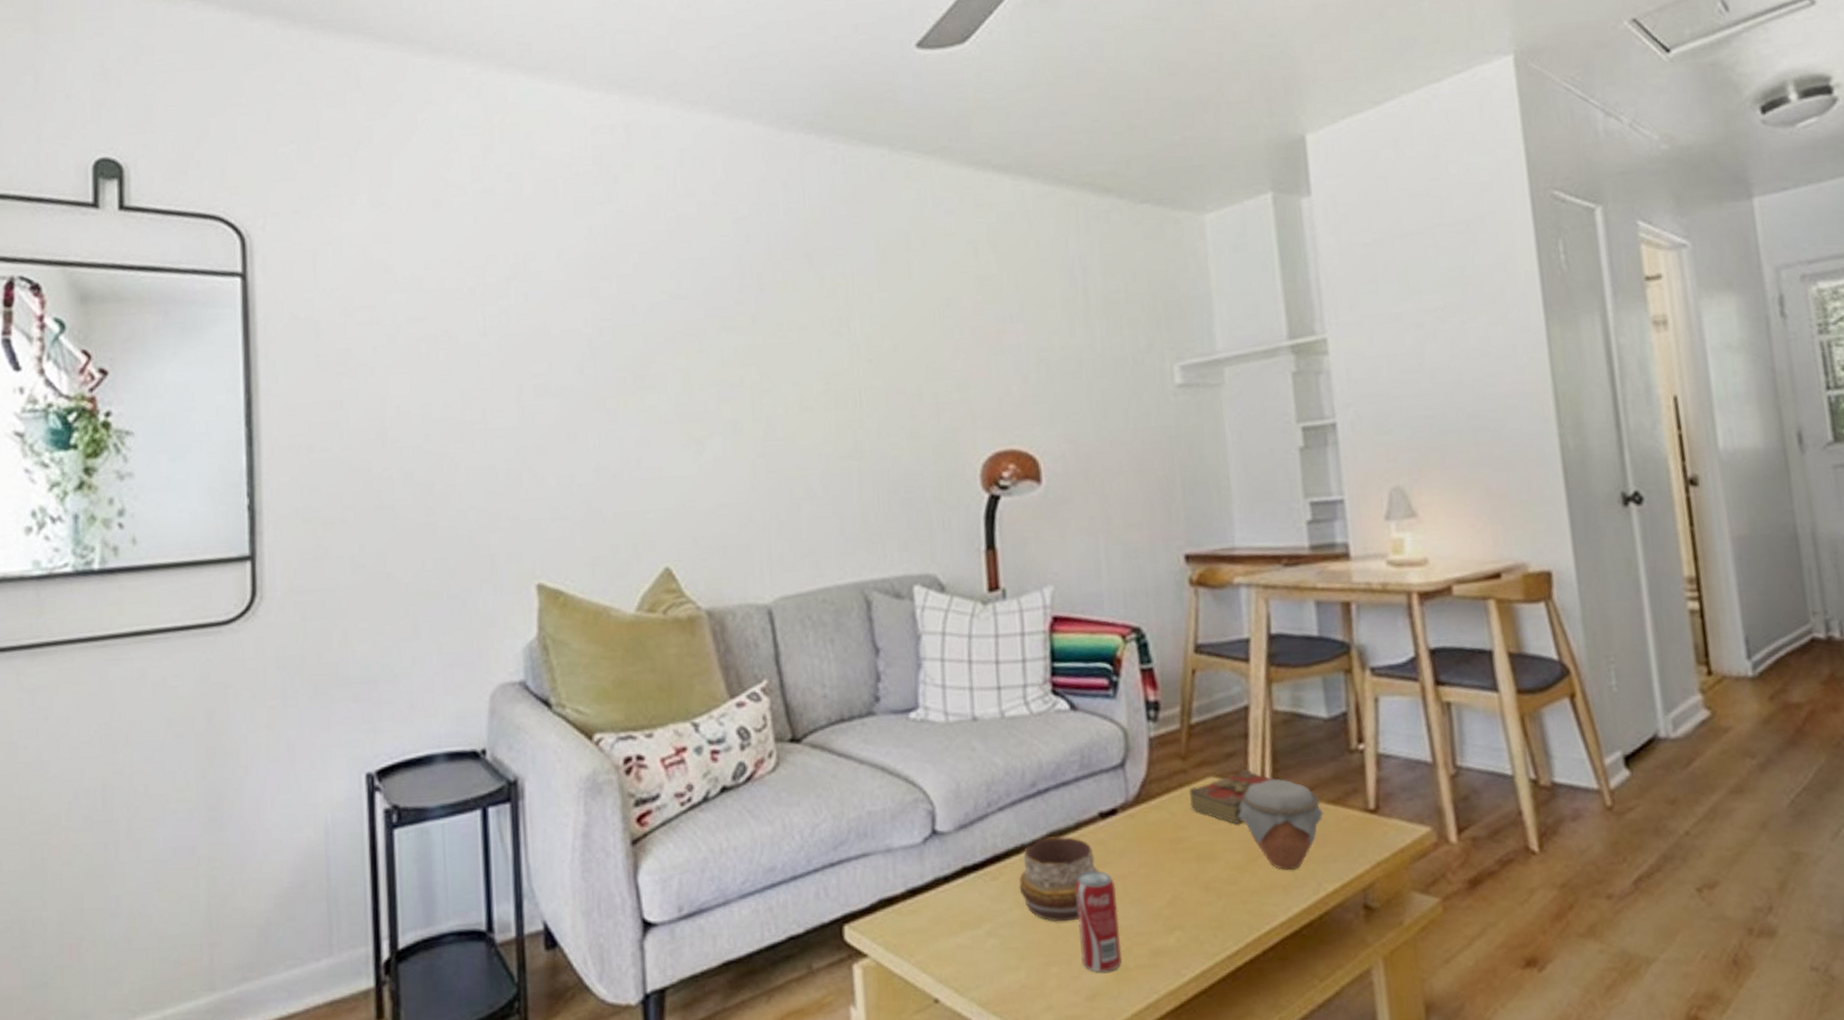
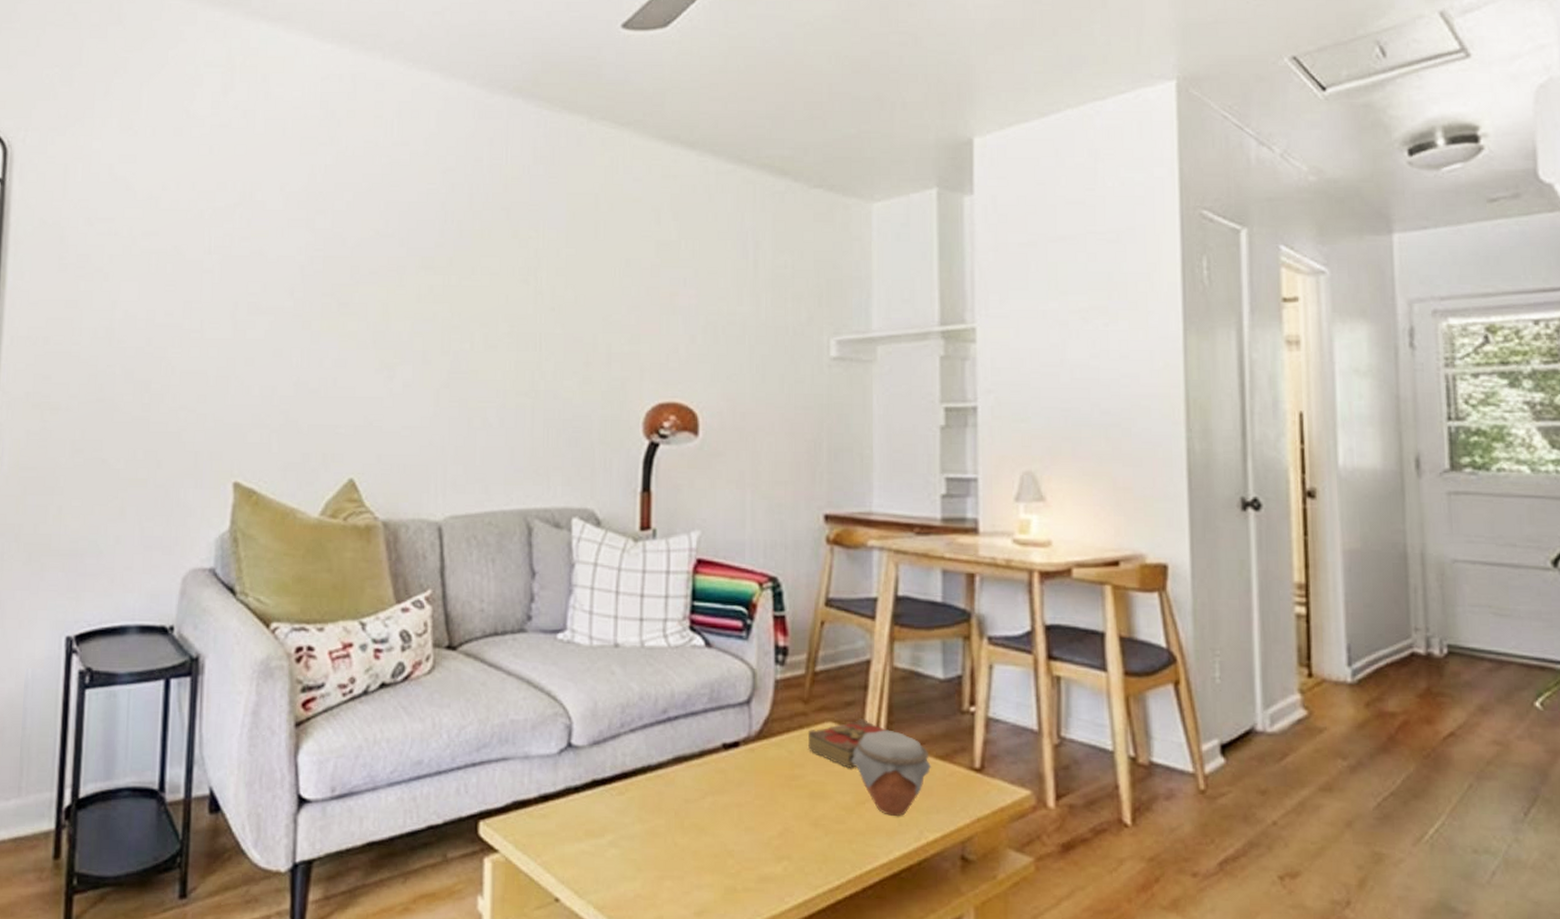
decorative bowl: present [1019,836,1099,922] -> none [642,761,717,841]
beverage can: present [1075,870,1123,973] -> none [694,796,732,891]

